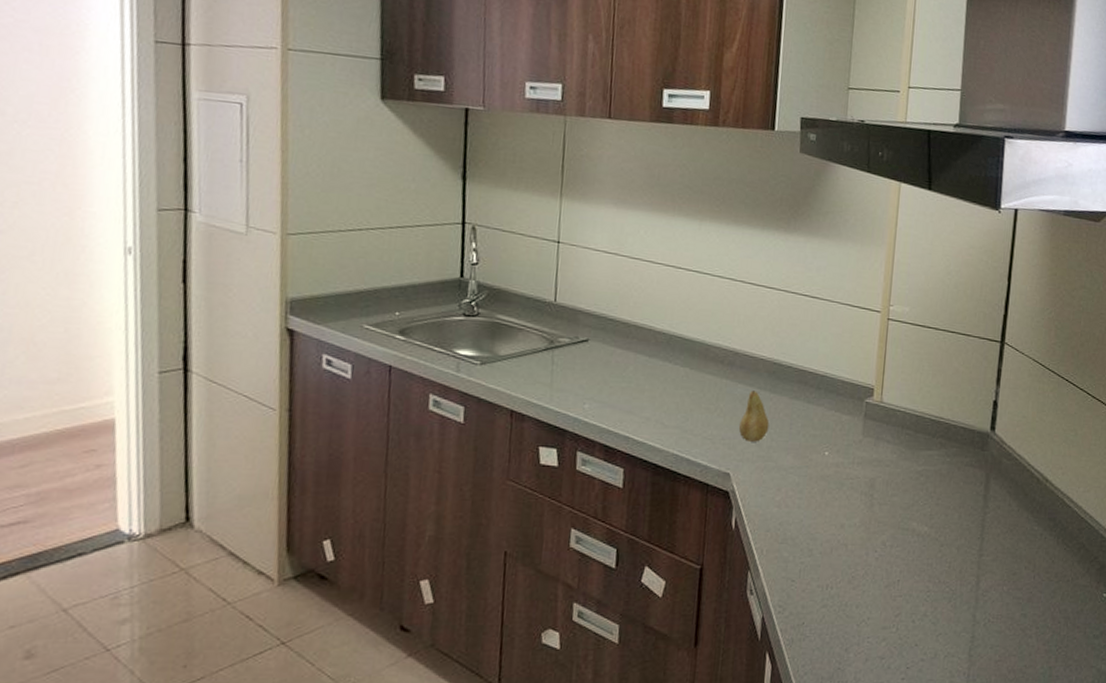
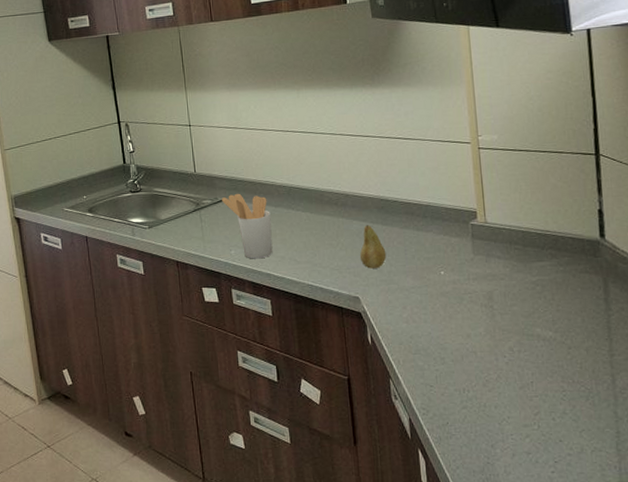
utensil holder: none [584,334,642,418] -> present [222,193,273,259]

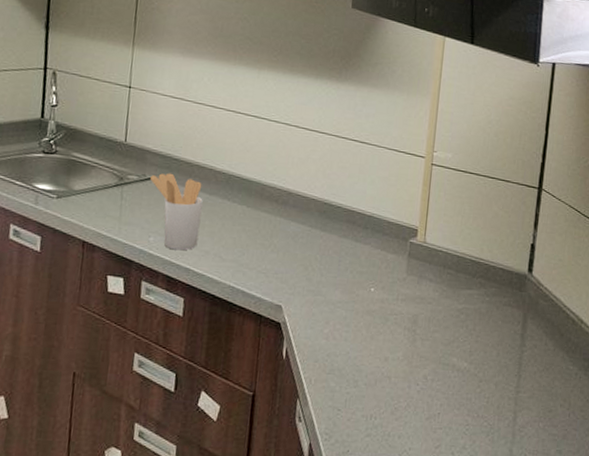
fruit: present [360,225,387,269] -> none [291,228,320,277]

